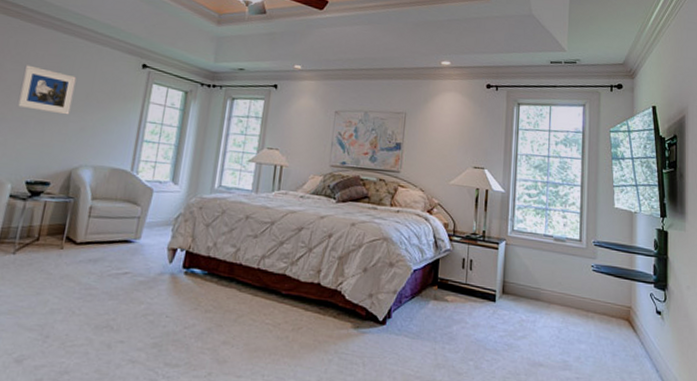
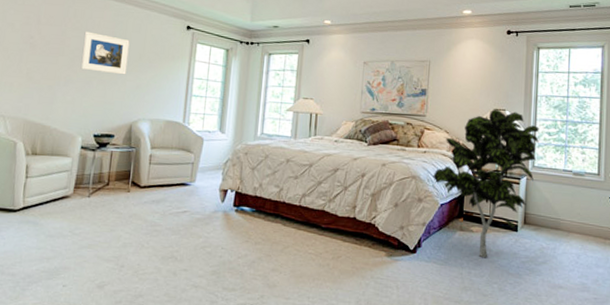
indoor plant: none [406,167,519,332] -> present [433,109,539,258]

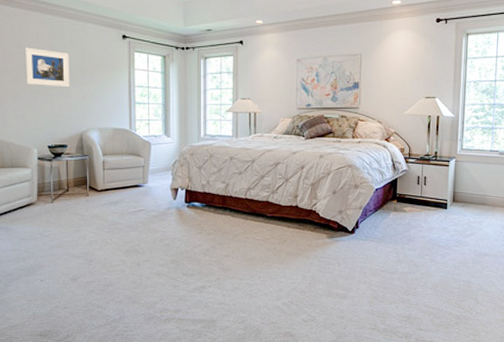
indoor plant: present [433,109,539,258] -> none [367,97,468,234]

